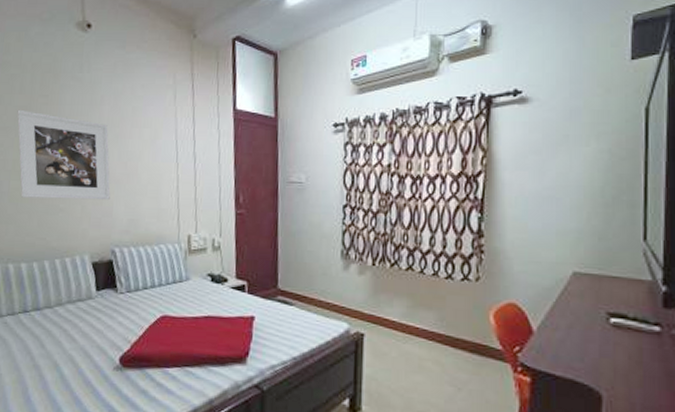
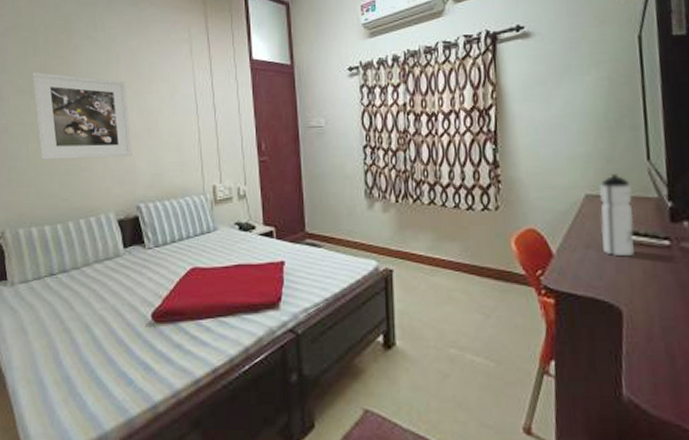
water bottle: none [586,253,625,340] -> present [599,174,634,257]

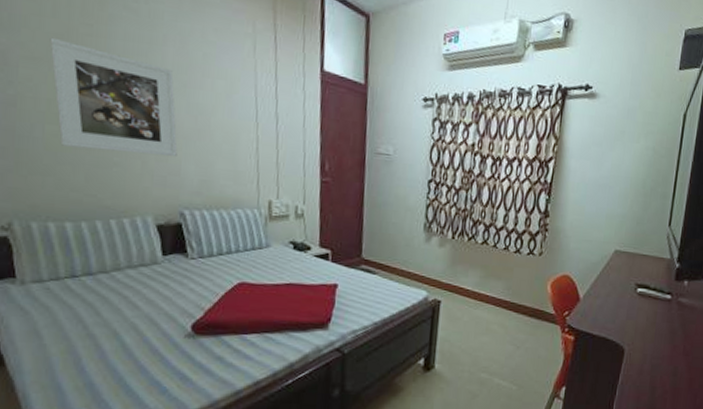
water bottle: present [599,174,634,257] -> none [620,235,653,306]

